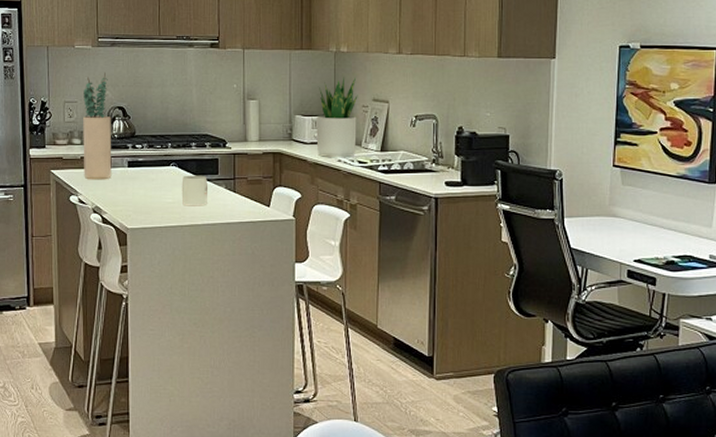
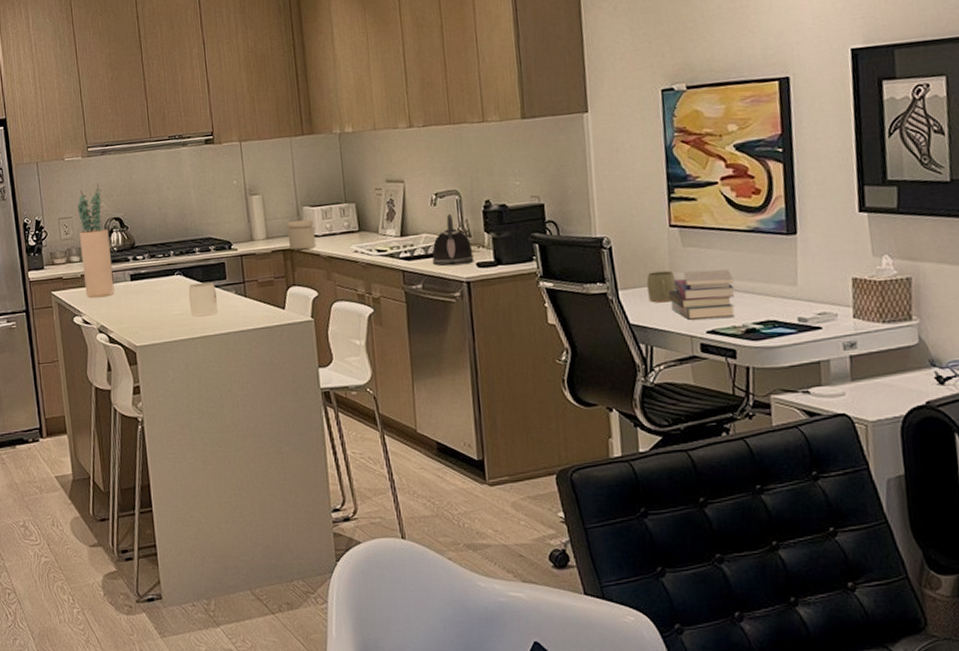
jar: none [280,127,304,155] -> present [288,219,316,251]
planter: present [316,77,358,158] -> none [326,159,373,250]
kettle: none [406,135,443,182] -> present [432,213,474,267]
mug: none [588,204,613,232] -> present [646,270,677,303]
books: none [605,207,661,249] -> present [668,269,735,320]

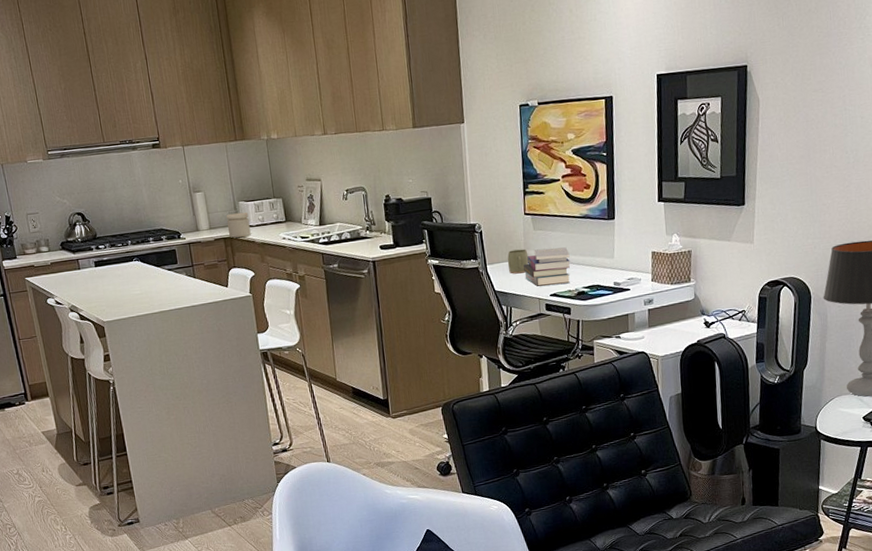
vase: present [77,182,115,298] -> none [42,182,82,283]
mug: present [188,282,218,317] -> none [145,266,172,296]
kettle: present [432,213,474,267] -> none [345,206,378,249]

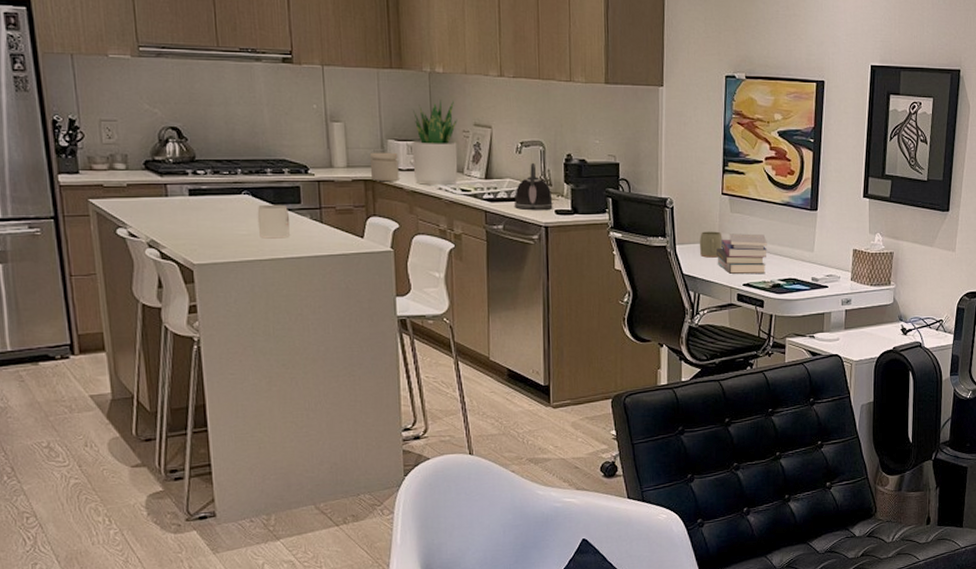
mug: none [145,266,172,296] -> present [257,204,290,239]
planter: none [257,162,297,237] -> present [412,100,458,186]
kettle: none [345,206,378,249] -> present [514,162,553,211]

